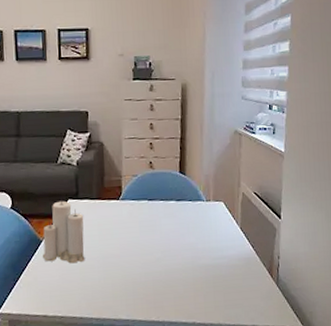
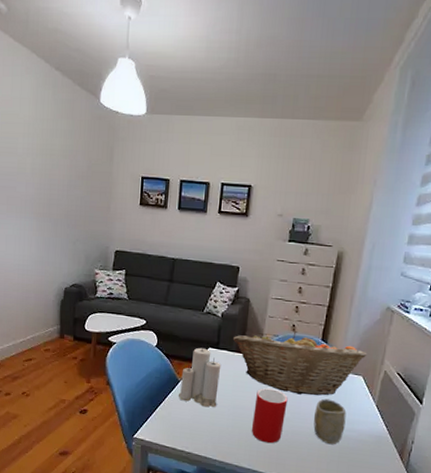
fruit basket: none [91,168,224,232] -> present [232,331,367,396]
cup: none [124,230,157,289] -> present [251,388,288,444]
cup: none [184,230,215,277] -> present [313,398,346,445]

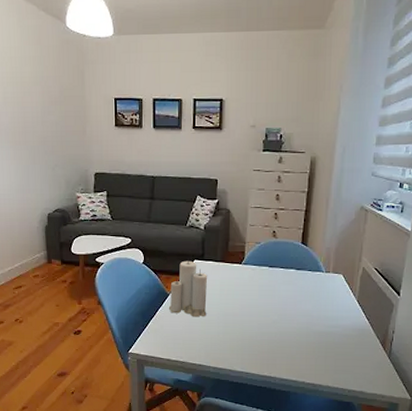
fruit basket: present [232,331,367,396] -> none [216,237,346,297]
cup: present [251,388,288,444] -> none [241,294,274,346]
cup: present [313,398,346,445] -> none [300,298,330,342]

